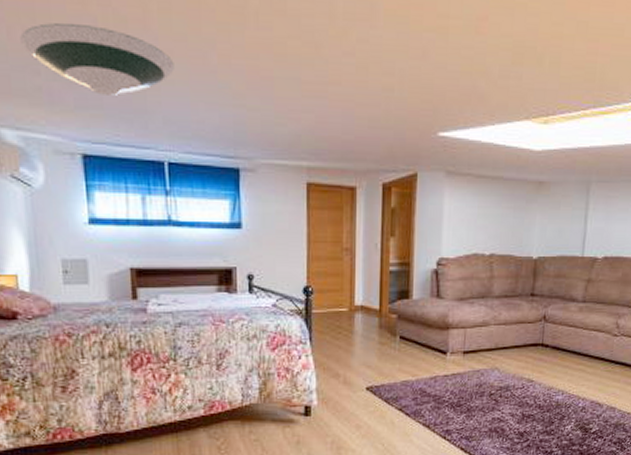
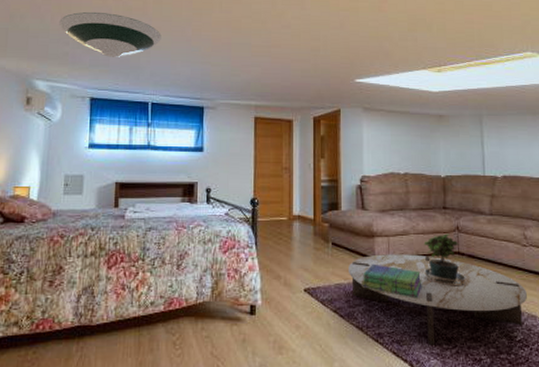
coffee table: none [417,347,610,441] -> present [349,254,527,347]
stack of books: none [431,358,499,394] -> present [362,263,422,299]
potted plant: none [496,323,548,380] -> present [419,233,467,286]

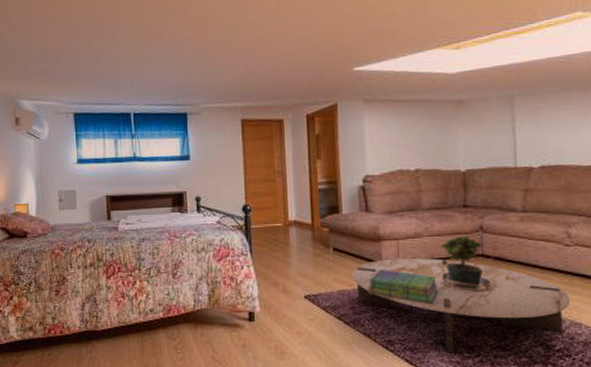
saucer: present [59,11,161,57] -> none [36,23,138,70]

